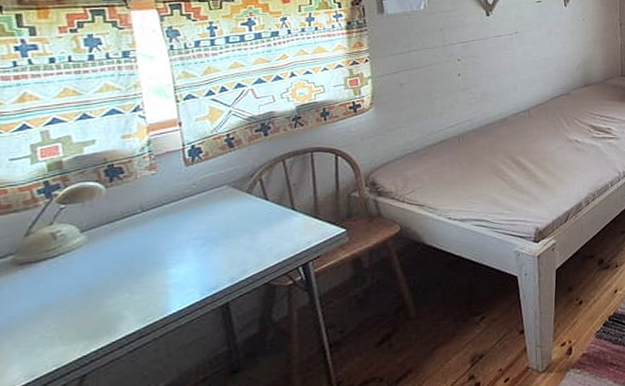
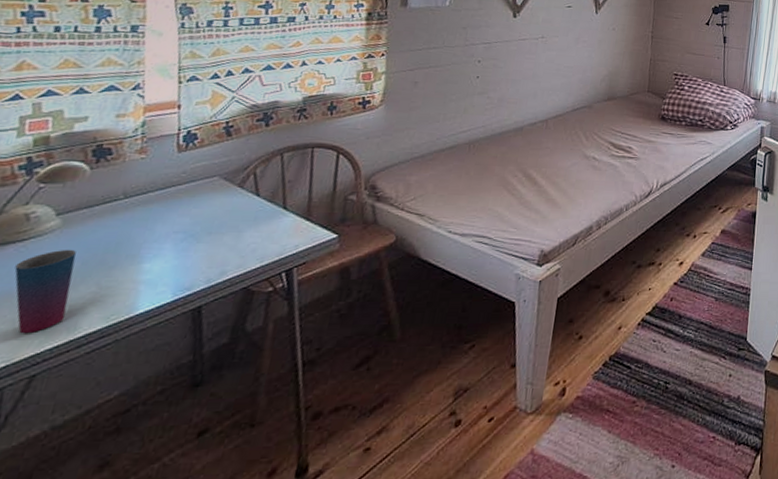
cup: none [50,261,106,340] -> present [14,249,77,334]

